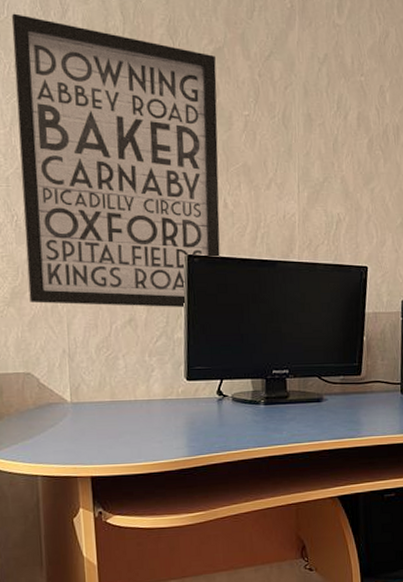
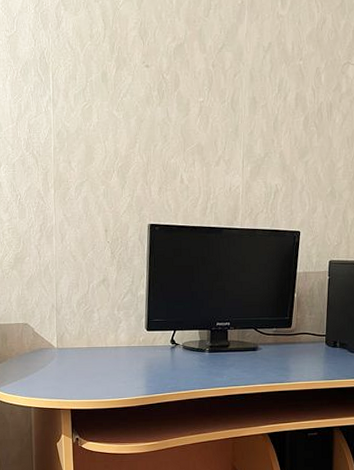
wall art: present [11,13,220,308] -> none [19,27,178,270]

